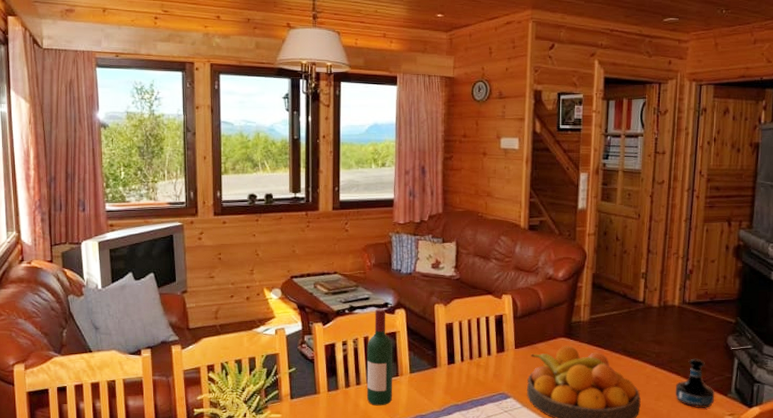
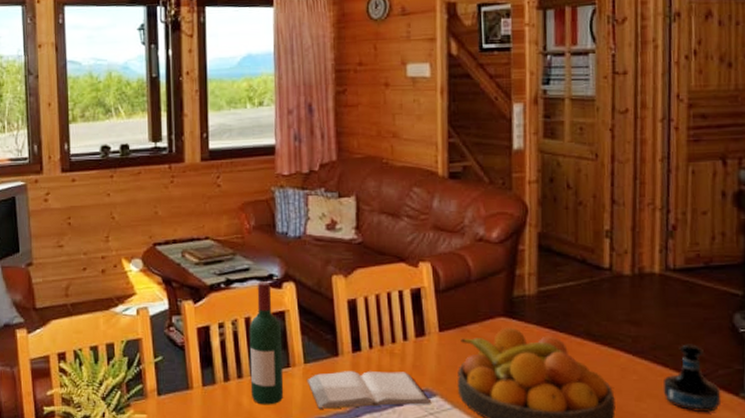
book: none [411,379,507,408] -> present [307,371,432,409]

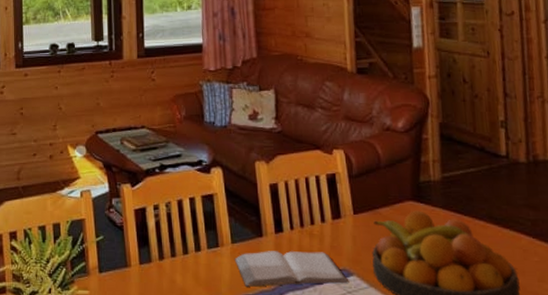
wine bottle: present [249,281,284,405] -> none [181,167,214,283]

